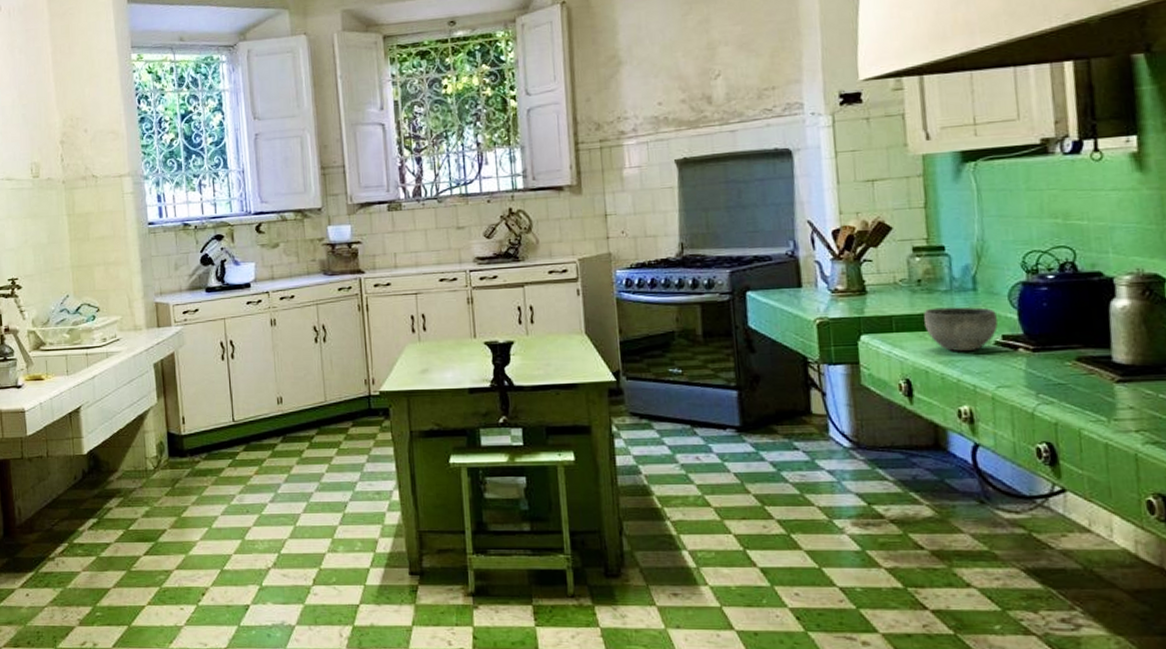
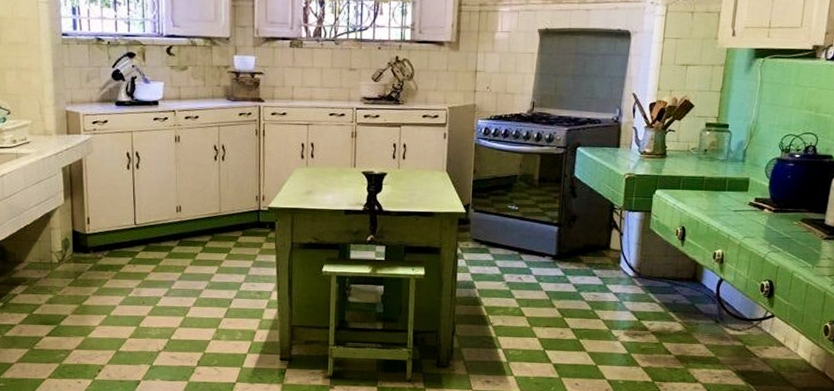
bowl: present [924,307,999,351] -> none [703,173,755,208]

